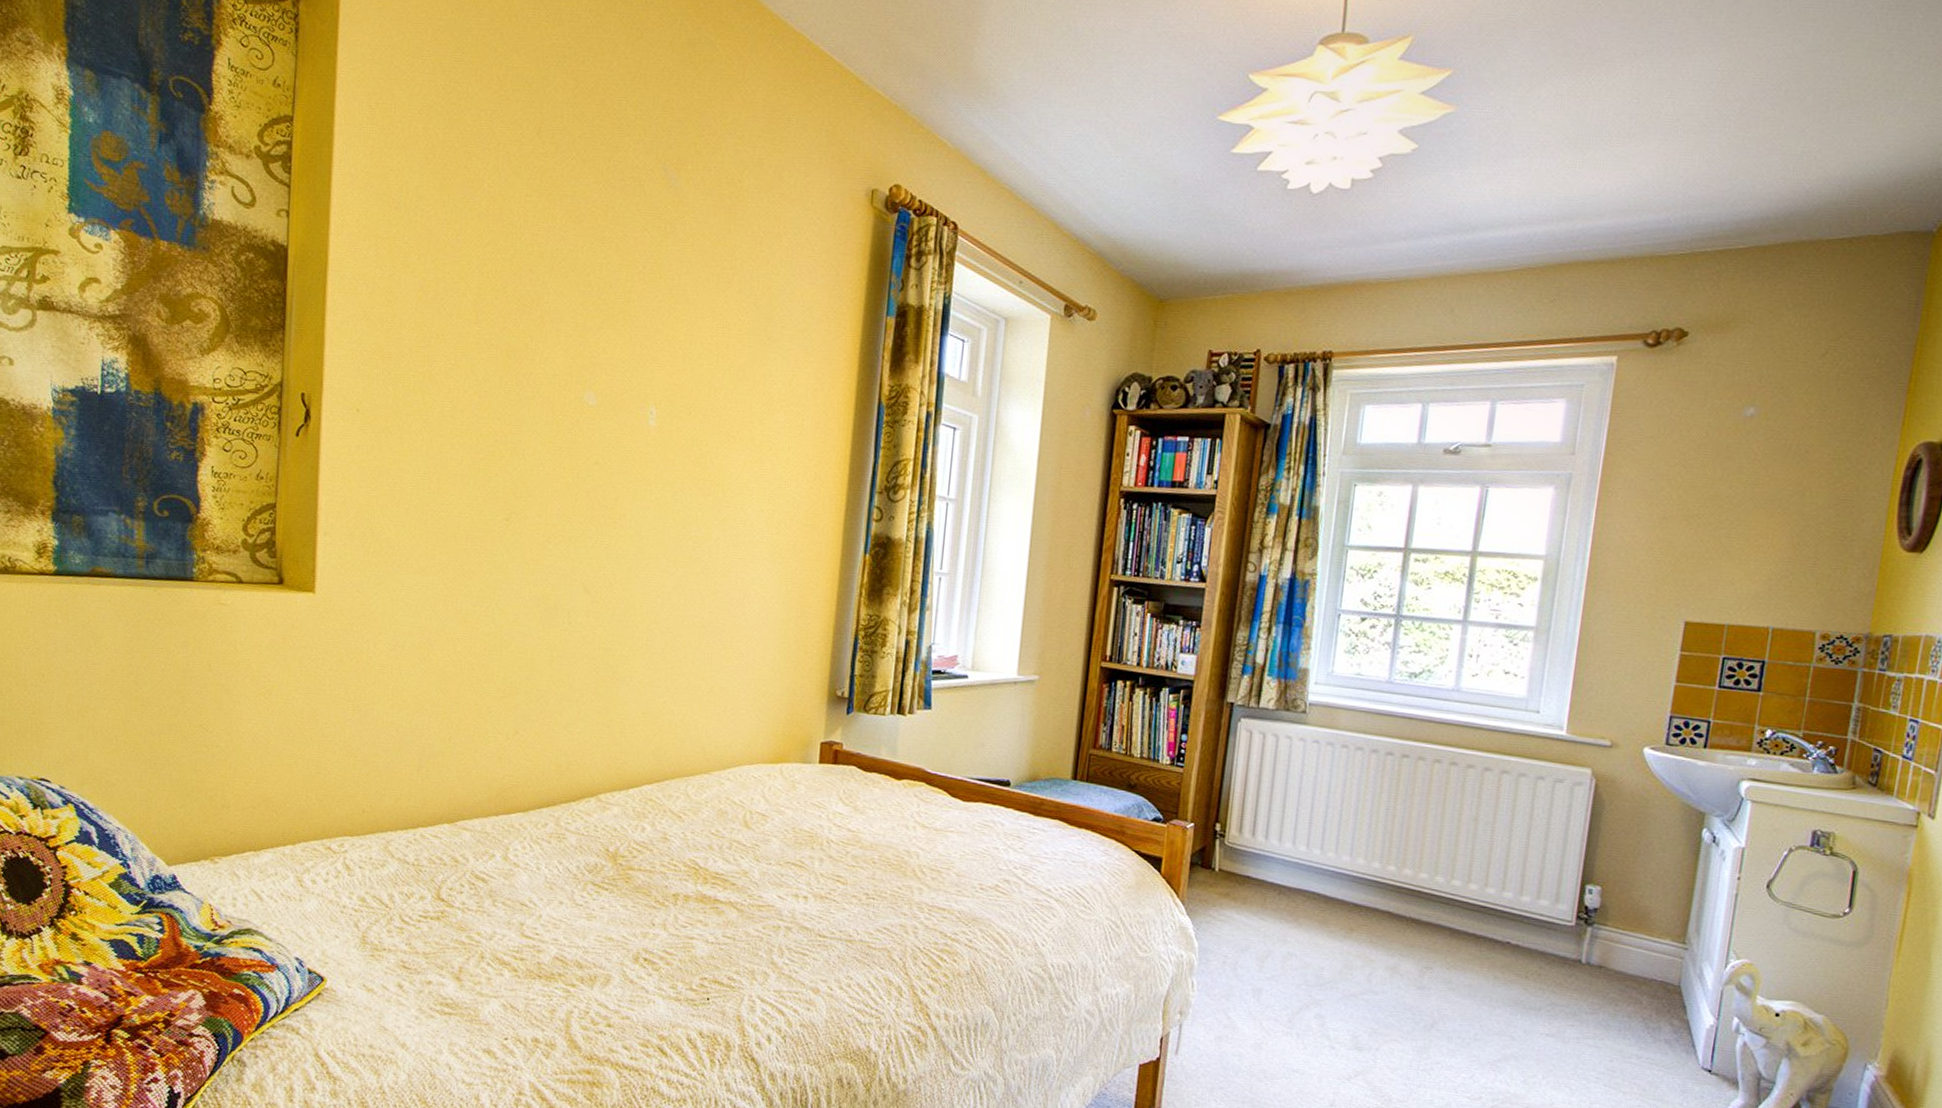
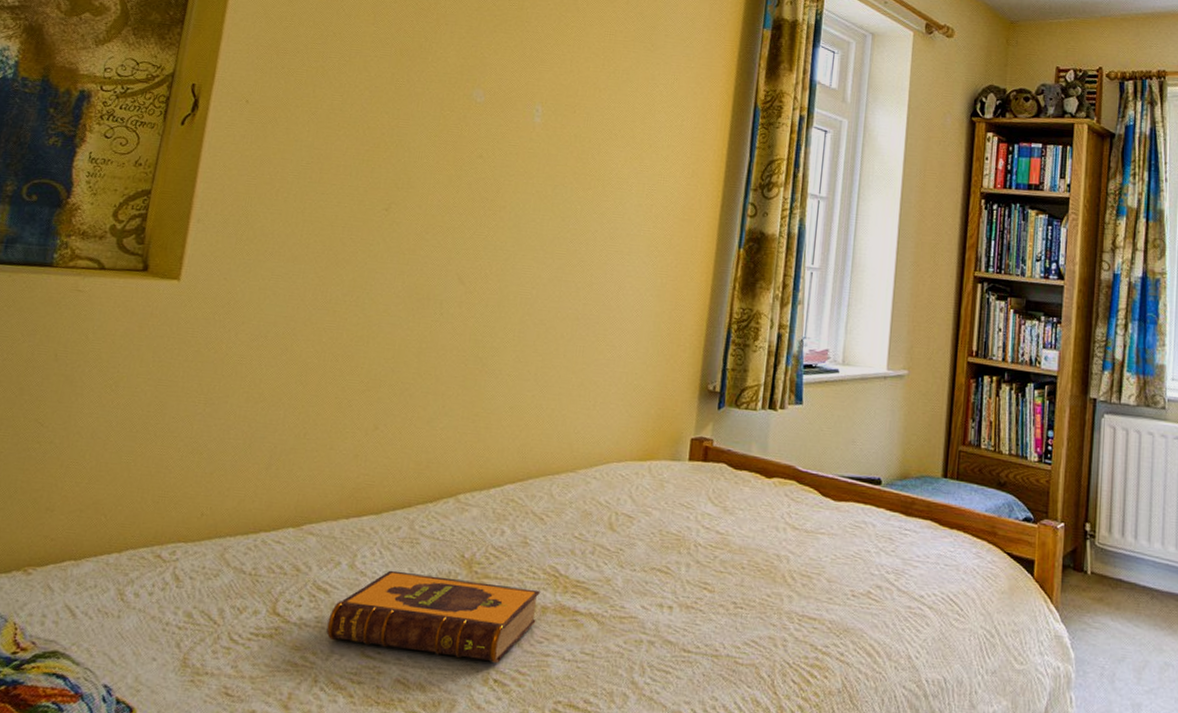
hardback book: none [488,862,682,945] -> present [326,570,540,664]

